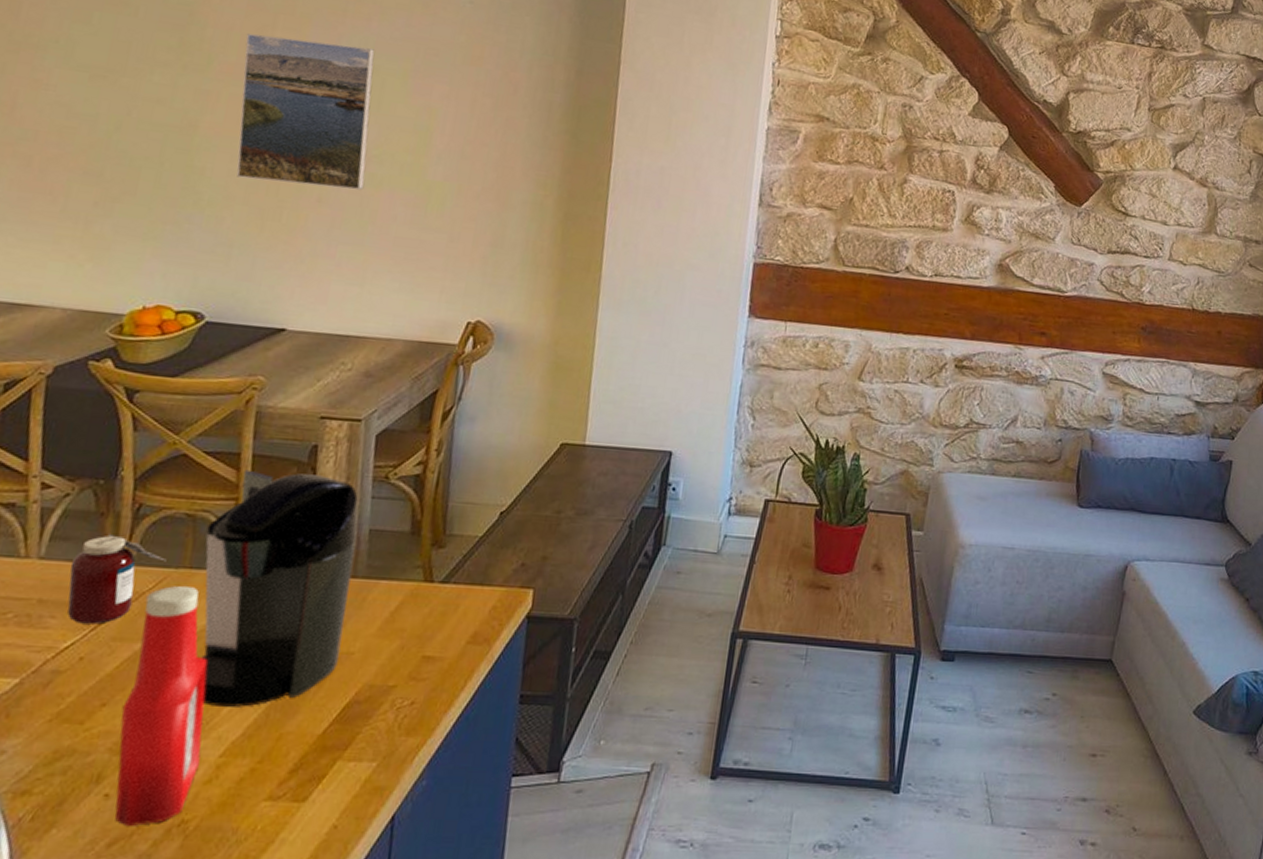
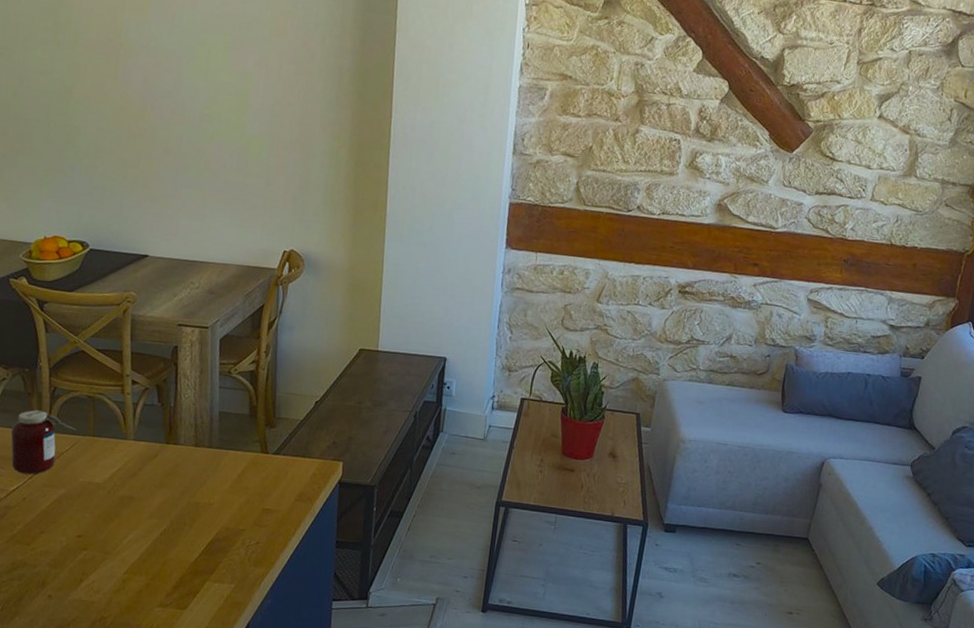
ketchup bottle: present [115,586,208,827] -> none [55,449,111,619]
coffee maker: present [200,469,359,707] -> none [102,363,211,539]
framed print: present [236,33,375,191] -> none [102,14,201,144]

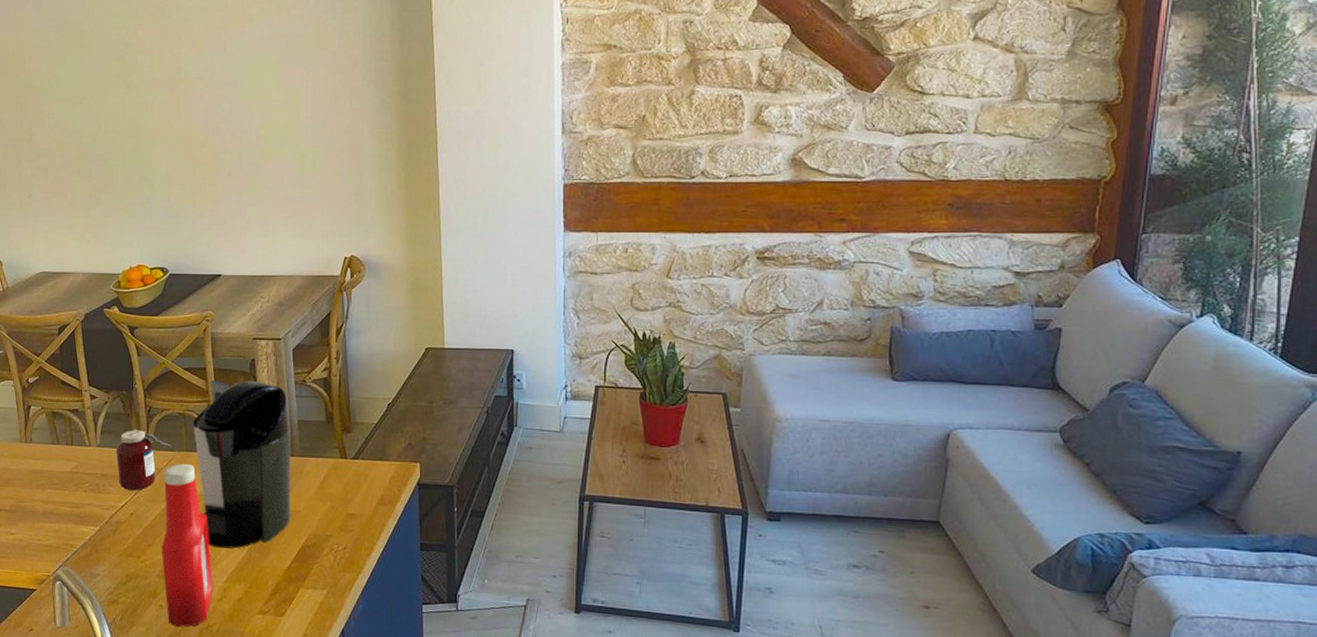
ketchup bottle: none [55,449,111,619] -> present [161,464,213,628]
coffee maker: none [102,363,211,539] -> present [193,380,291,549]

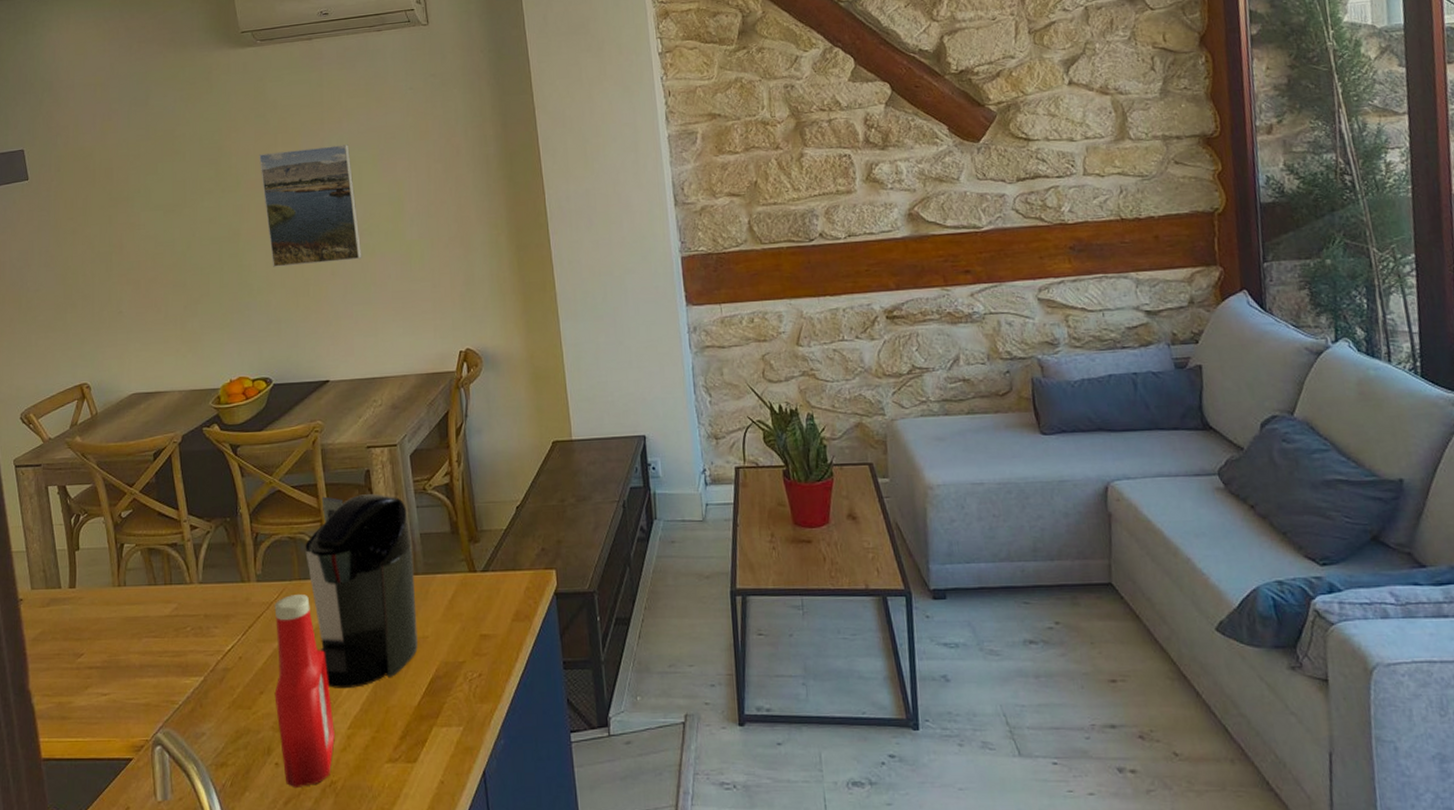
jar: present [115,428,172,491] -> none [220,558,282,631]
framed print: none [163,50,258,164] -> present [258,144,362,267]

